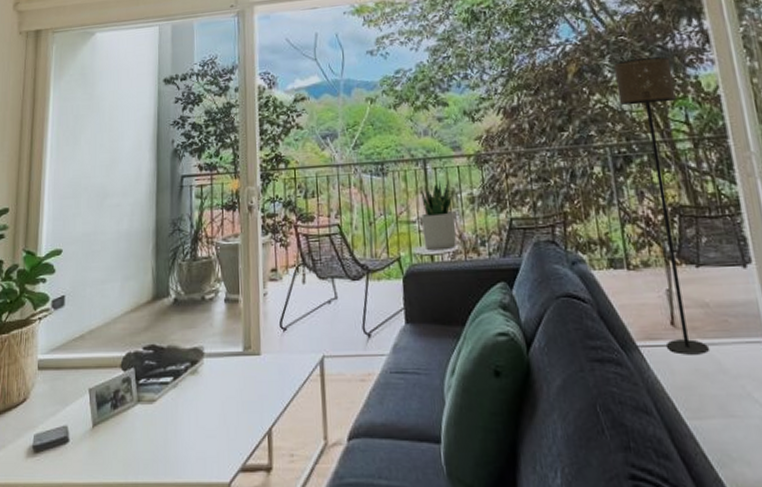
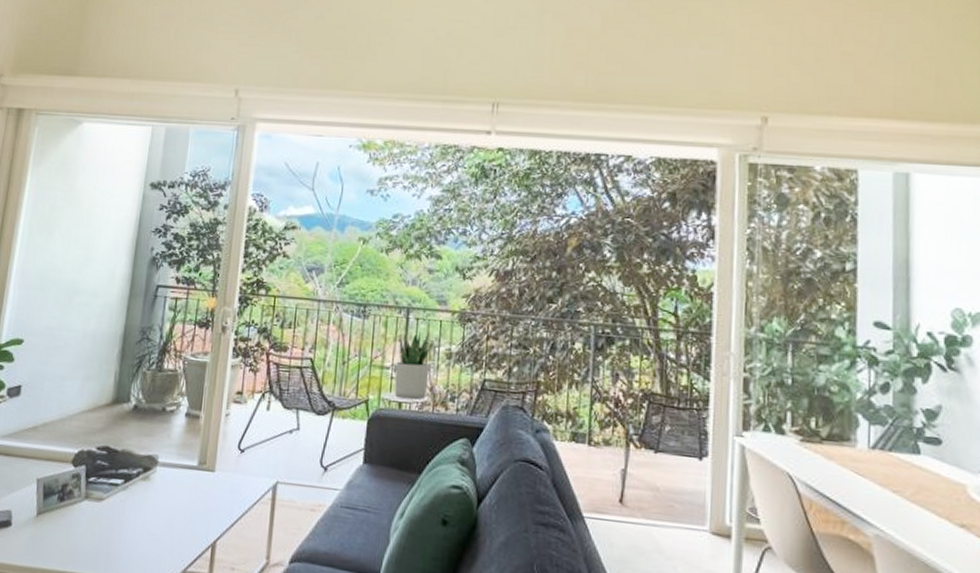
floor lamp: present [614,56,709,356] -> none [611,243,672,534]

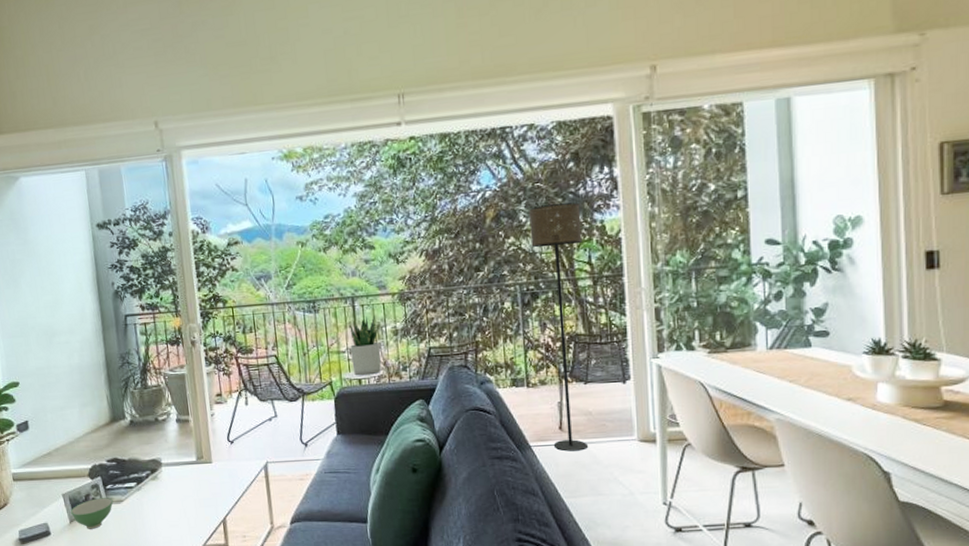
bowl: none [40,490,93,528] -> present [70,498,114,529]
floor lamp: none [611,243,672,534] -> present [529,202,588,452]

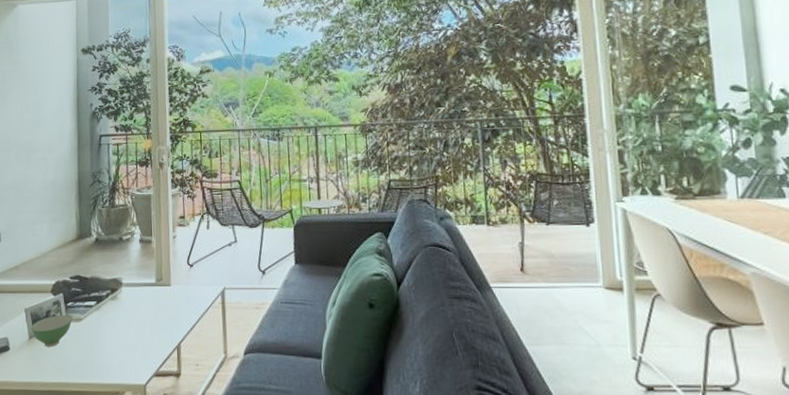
planter: present [350,315,382,376] -> none [312,146,342,205]
floor lamp: present [529,202,588,452] -> none [489,43,551,296]

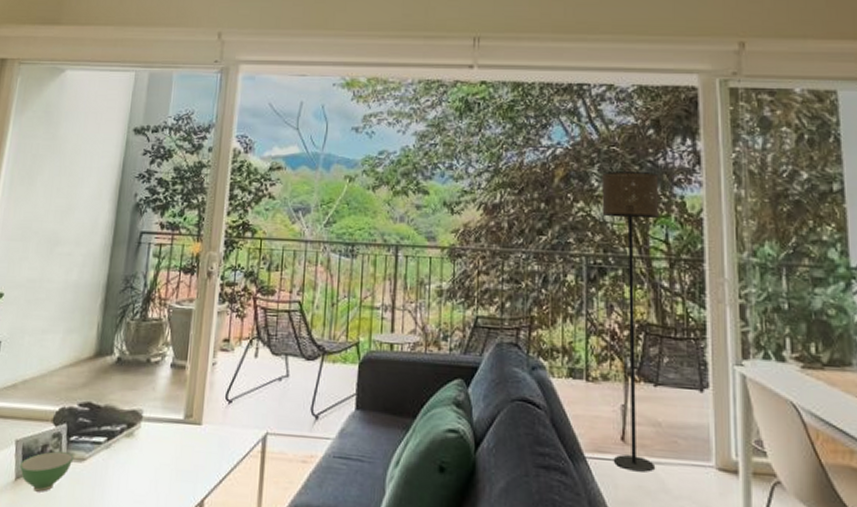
floor lamp: none [489,43,551,296] -> present [602,171,659,473]

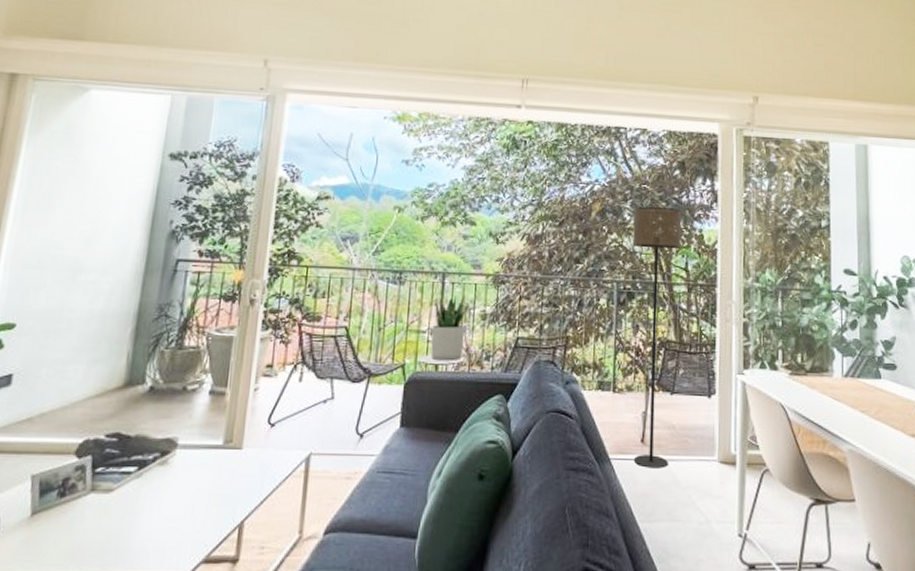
bowl: present [19,451,74,492] -> none [35,484,100,526]
planter: none [385,269,421,340] -> present [431,295,466,361]

